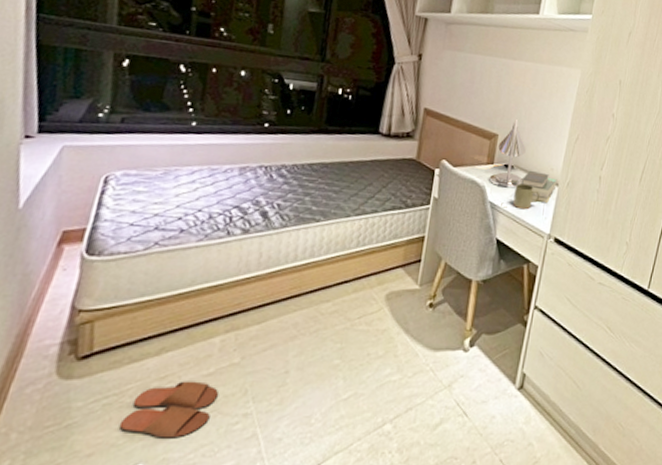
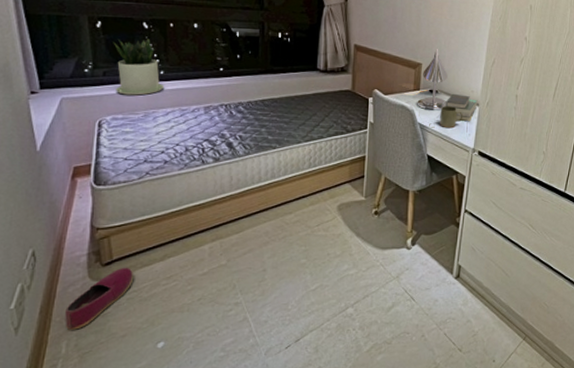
slipper: none [11,362,118,445] -> present [64,267,134,330]
slipper: present [118,381,218,439] -> none [141,279,213,323]
planter: none [133,81,194,149] -> present [113,39,163,96]

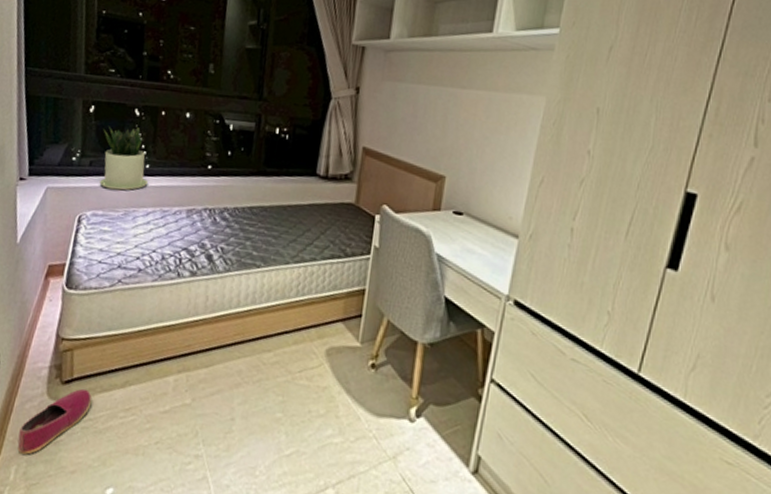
table lamp: present [417,48,448,111] -> none [435,157,479,240]
mug: present [440,106,464,129] -> none [464,234,497,265]
books: present [445,93,478,122] -> none [472,218,518,259]

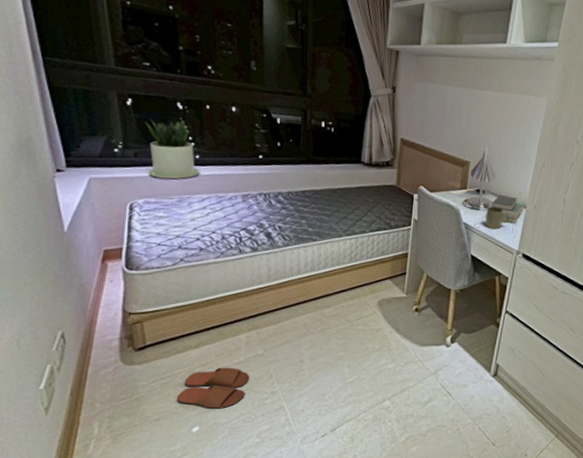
slipper: present [17,388,93,455] -> none [96,352,168,412]
slipper: none [94,415,173,470] -> present [176,367,249,409]
table lamp: none [435,157,479,240] -> present [463,147,496,211]
mug: none [464,234,497,265] -> present [485,206,510,230]
books: none [472,218,518,259] -> present [491,194,525,224]

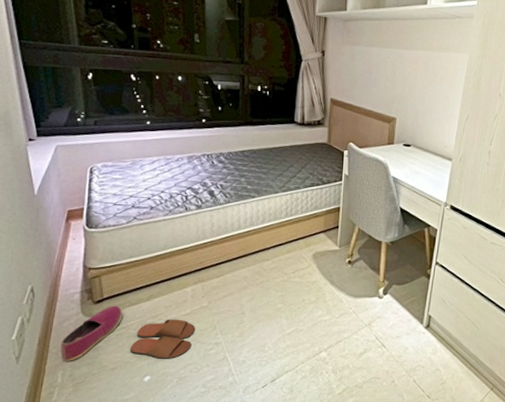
slipper: none [96,352,168,412] -> present [60,305,123,361]
planter: present [145,118,199,180] -> none [103,90,150,144]
table lamp: present [463,147,496,211] -> none [391,103,422,165]
mug: present [485,206,510,230] -> none [413,160,436,182]
books: present [491,194,525,224] -> none [418,148,451,177]

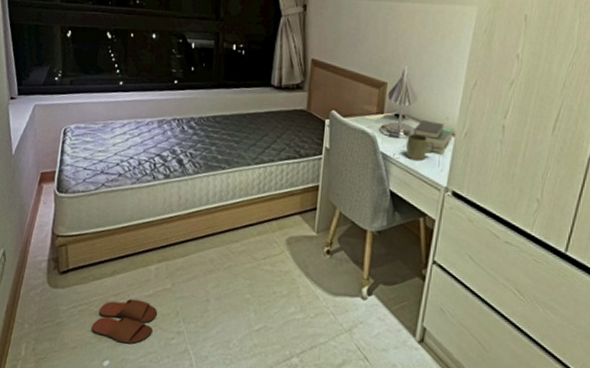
slipper: present [60,305,123,361] -> none [25,277,87,334]
table lamp: none [391,103,422,165] -> present [380,65,418,139]
mug: none [413,160,436,182] -> present [406,134,435,161]
books: none [418,148,451,177] -> present [413,119,454,155]

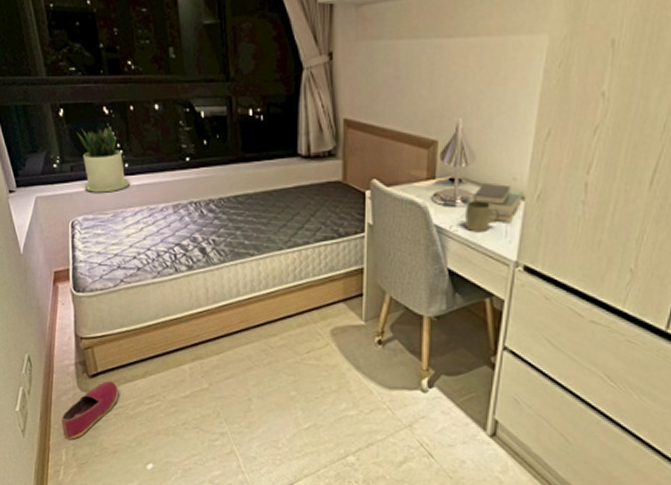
slipper: none [25,277,87,334] -> present [60,380,119,440]
planter: none [80,48,122,106] -> present [76,126,129,193]
slipper: present [91,298,157,345] -> none [129,400,196,447]

